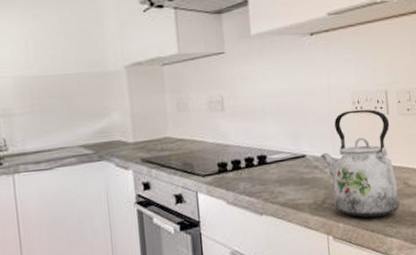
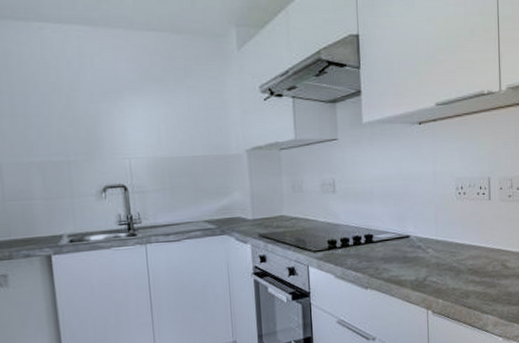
kettle: present [321,109,400,218] -> none [424,194,497,295]

